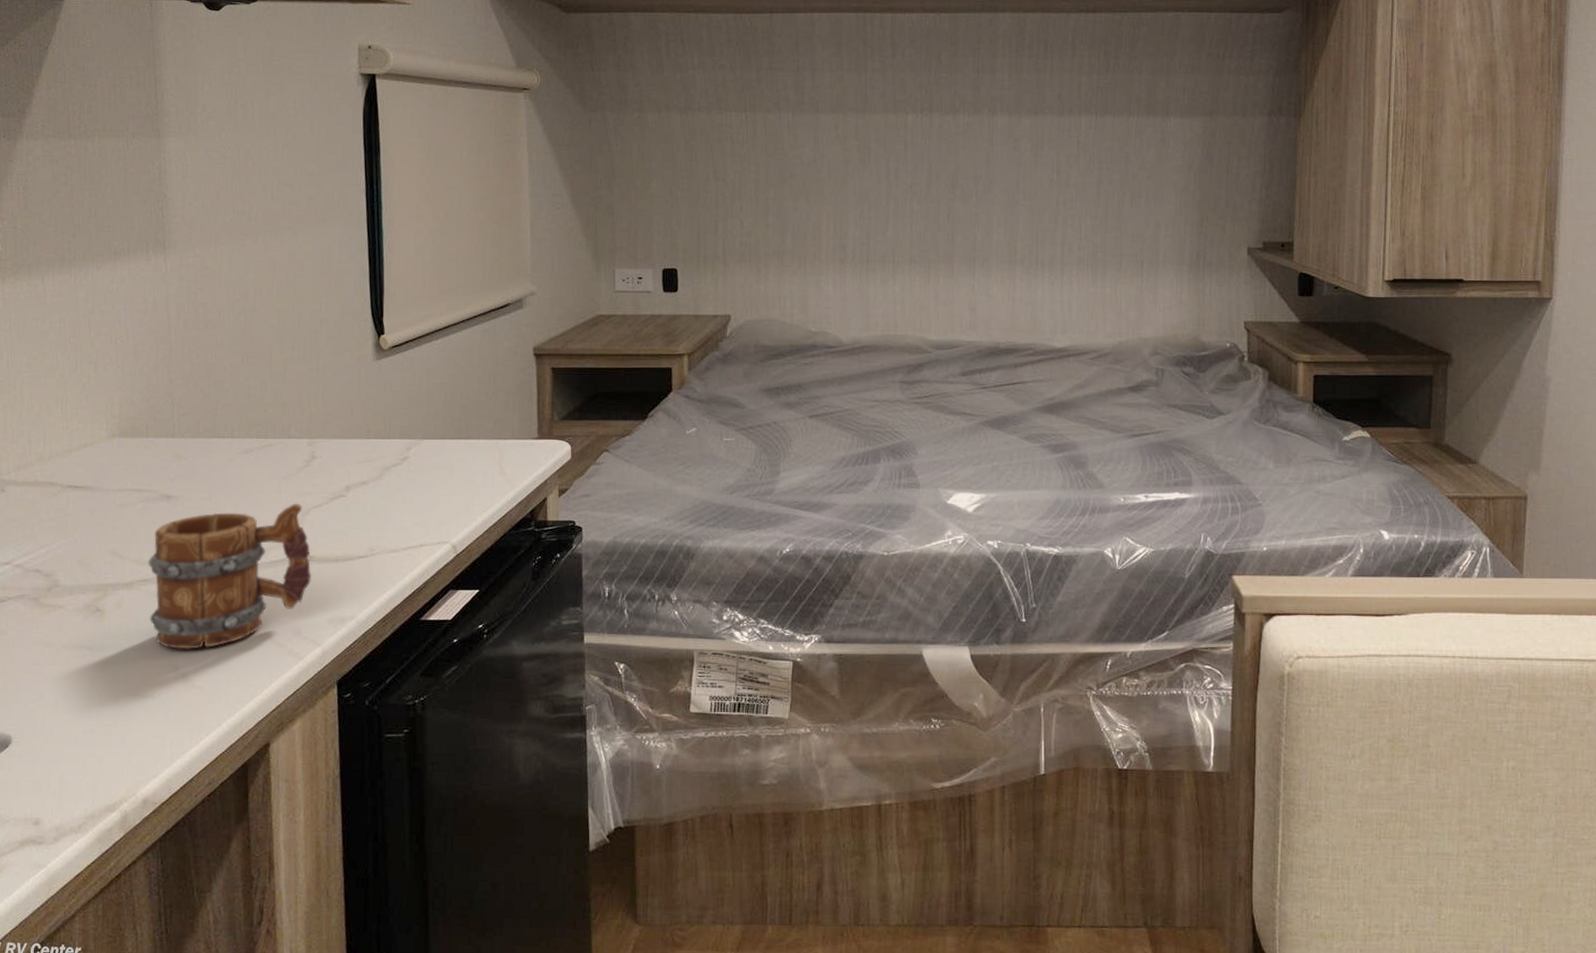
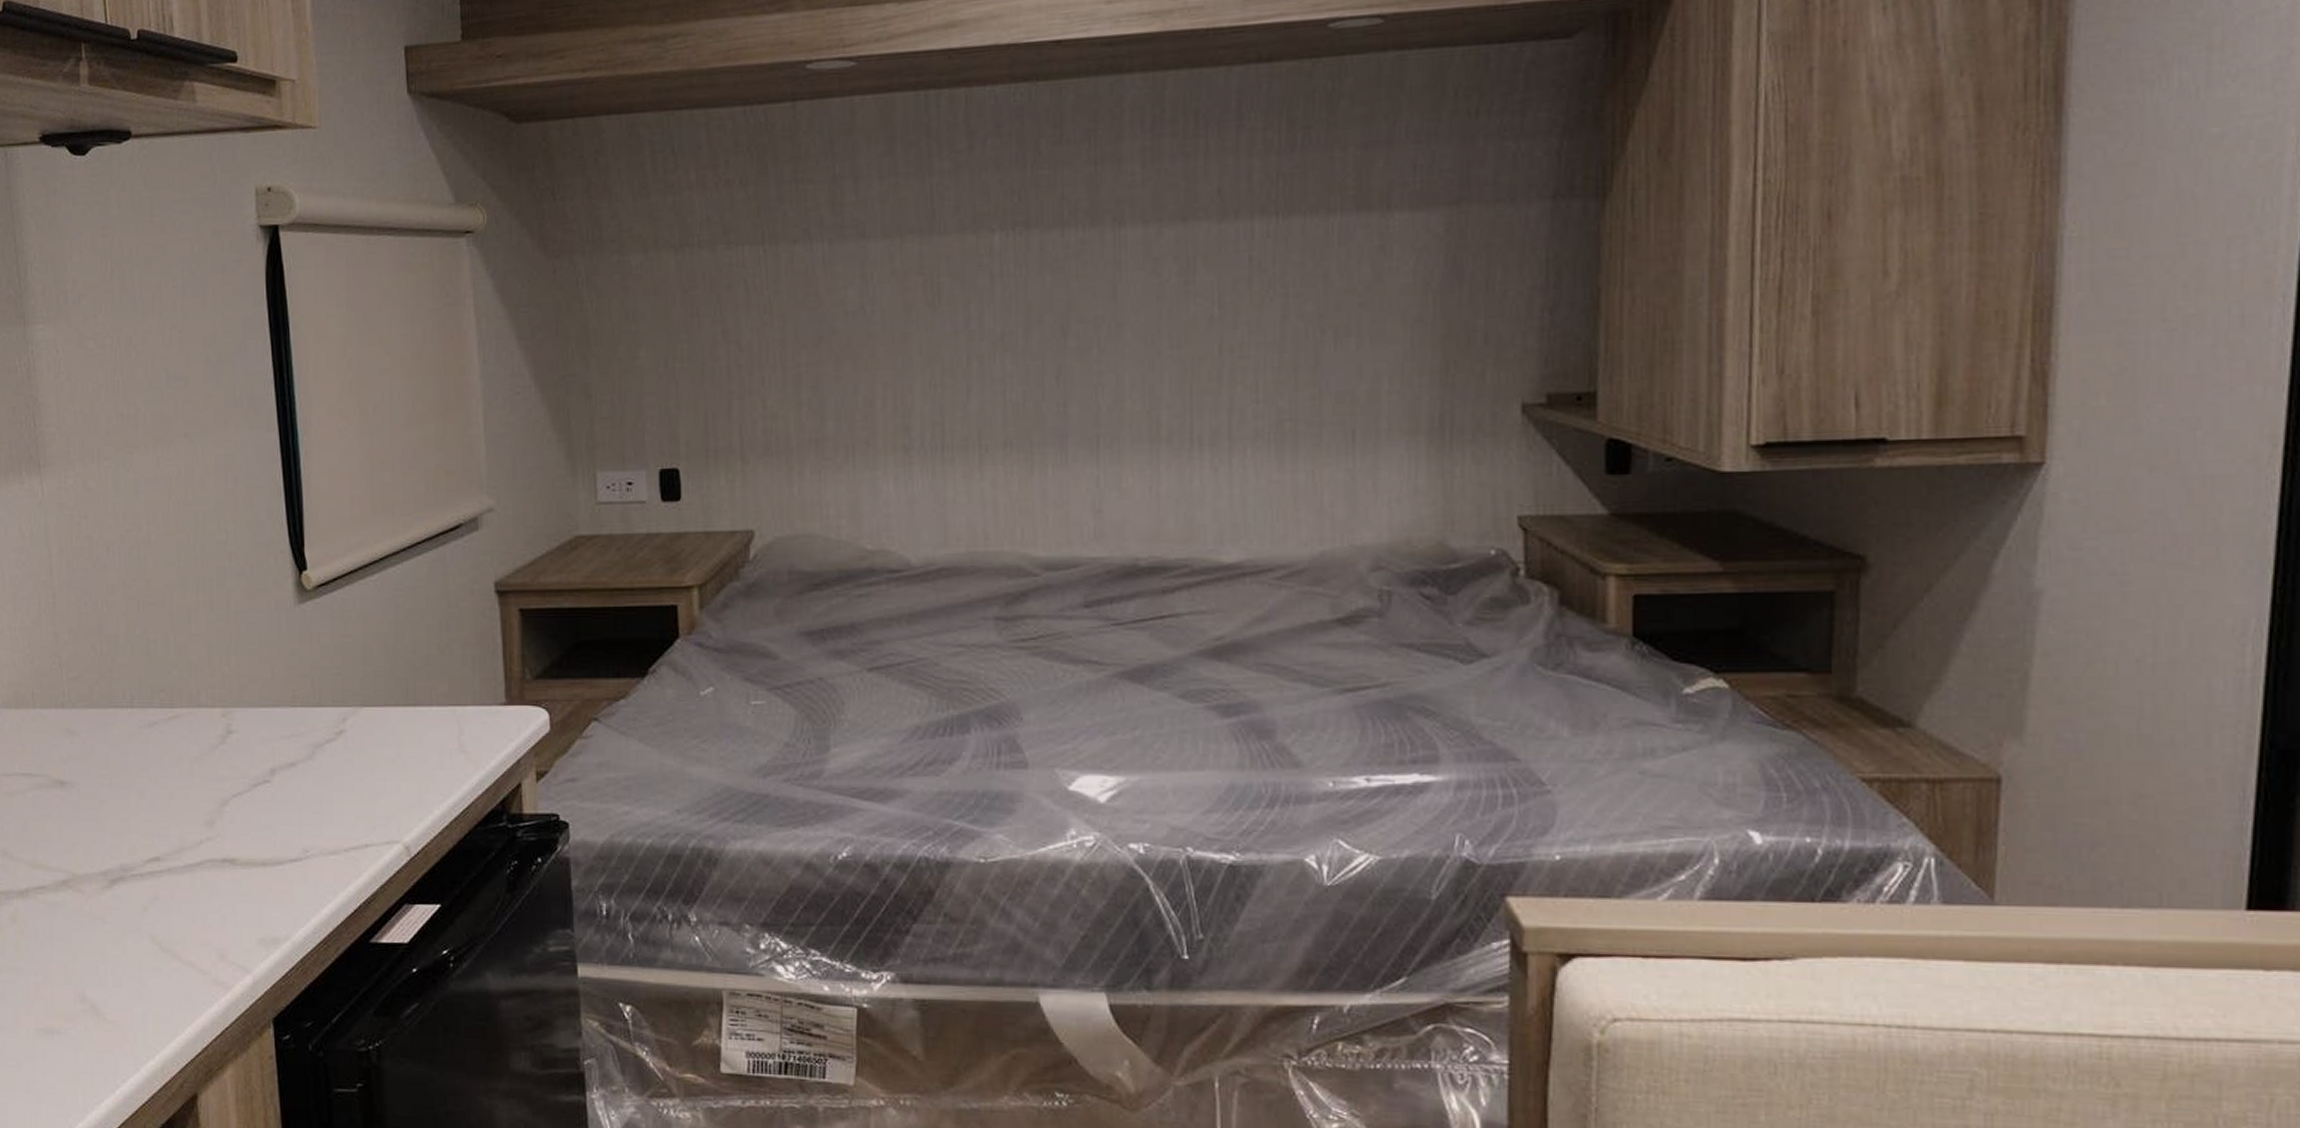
mug: present [148,503,311,649] -> none [44,790,235,975]

